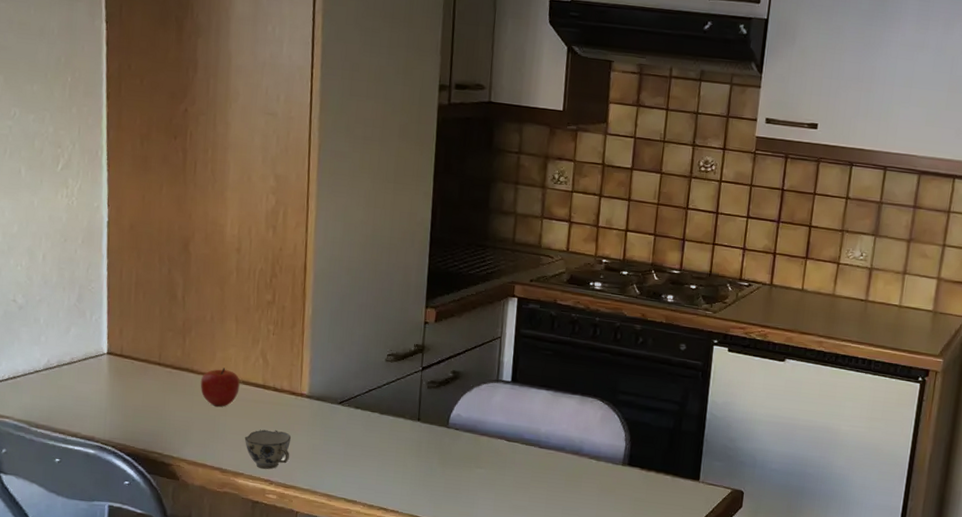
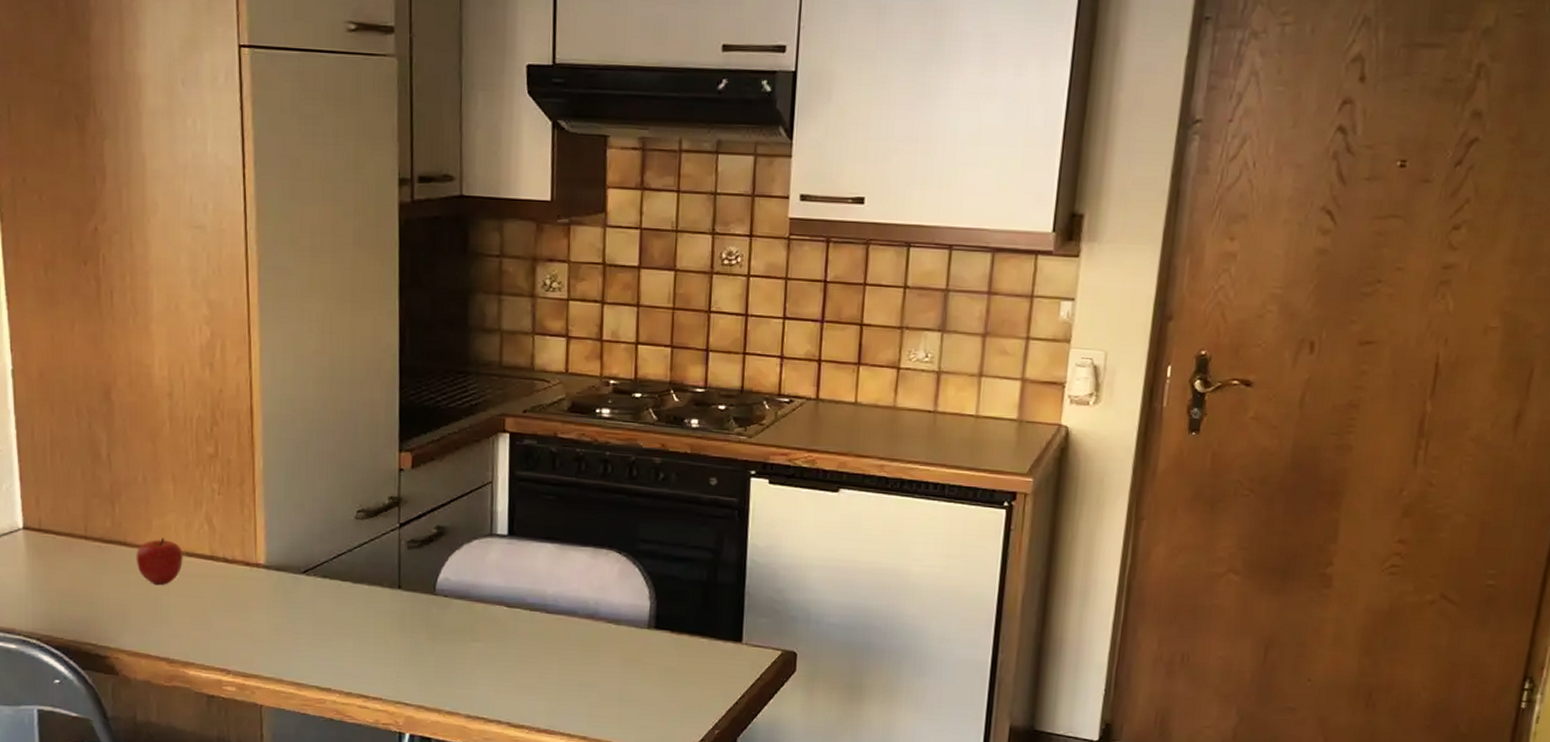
teacup: present [244,429,292,469] -> none [193,609,249,656]

